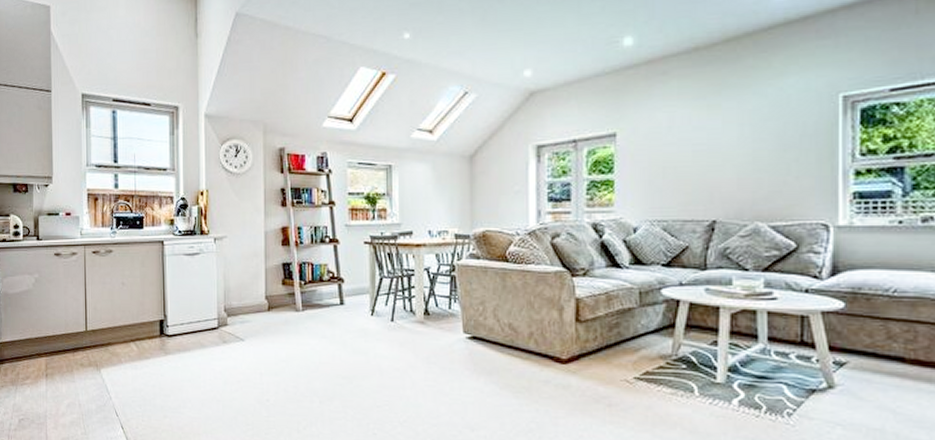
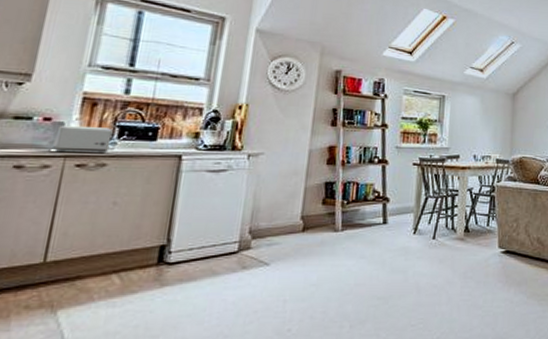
toaster: none [75,218,113,242] -> present [53,125,114,154]

